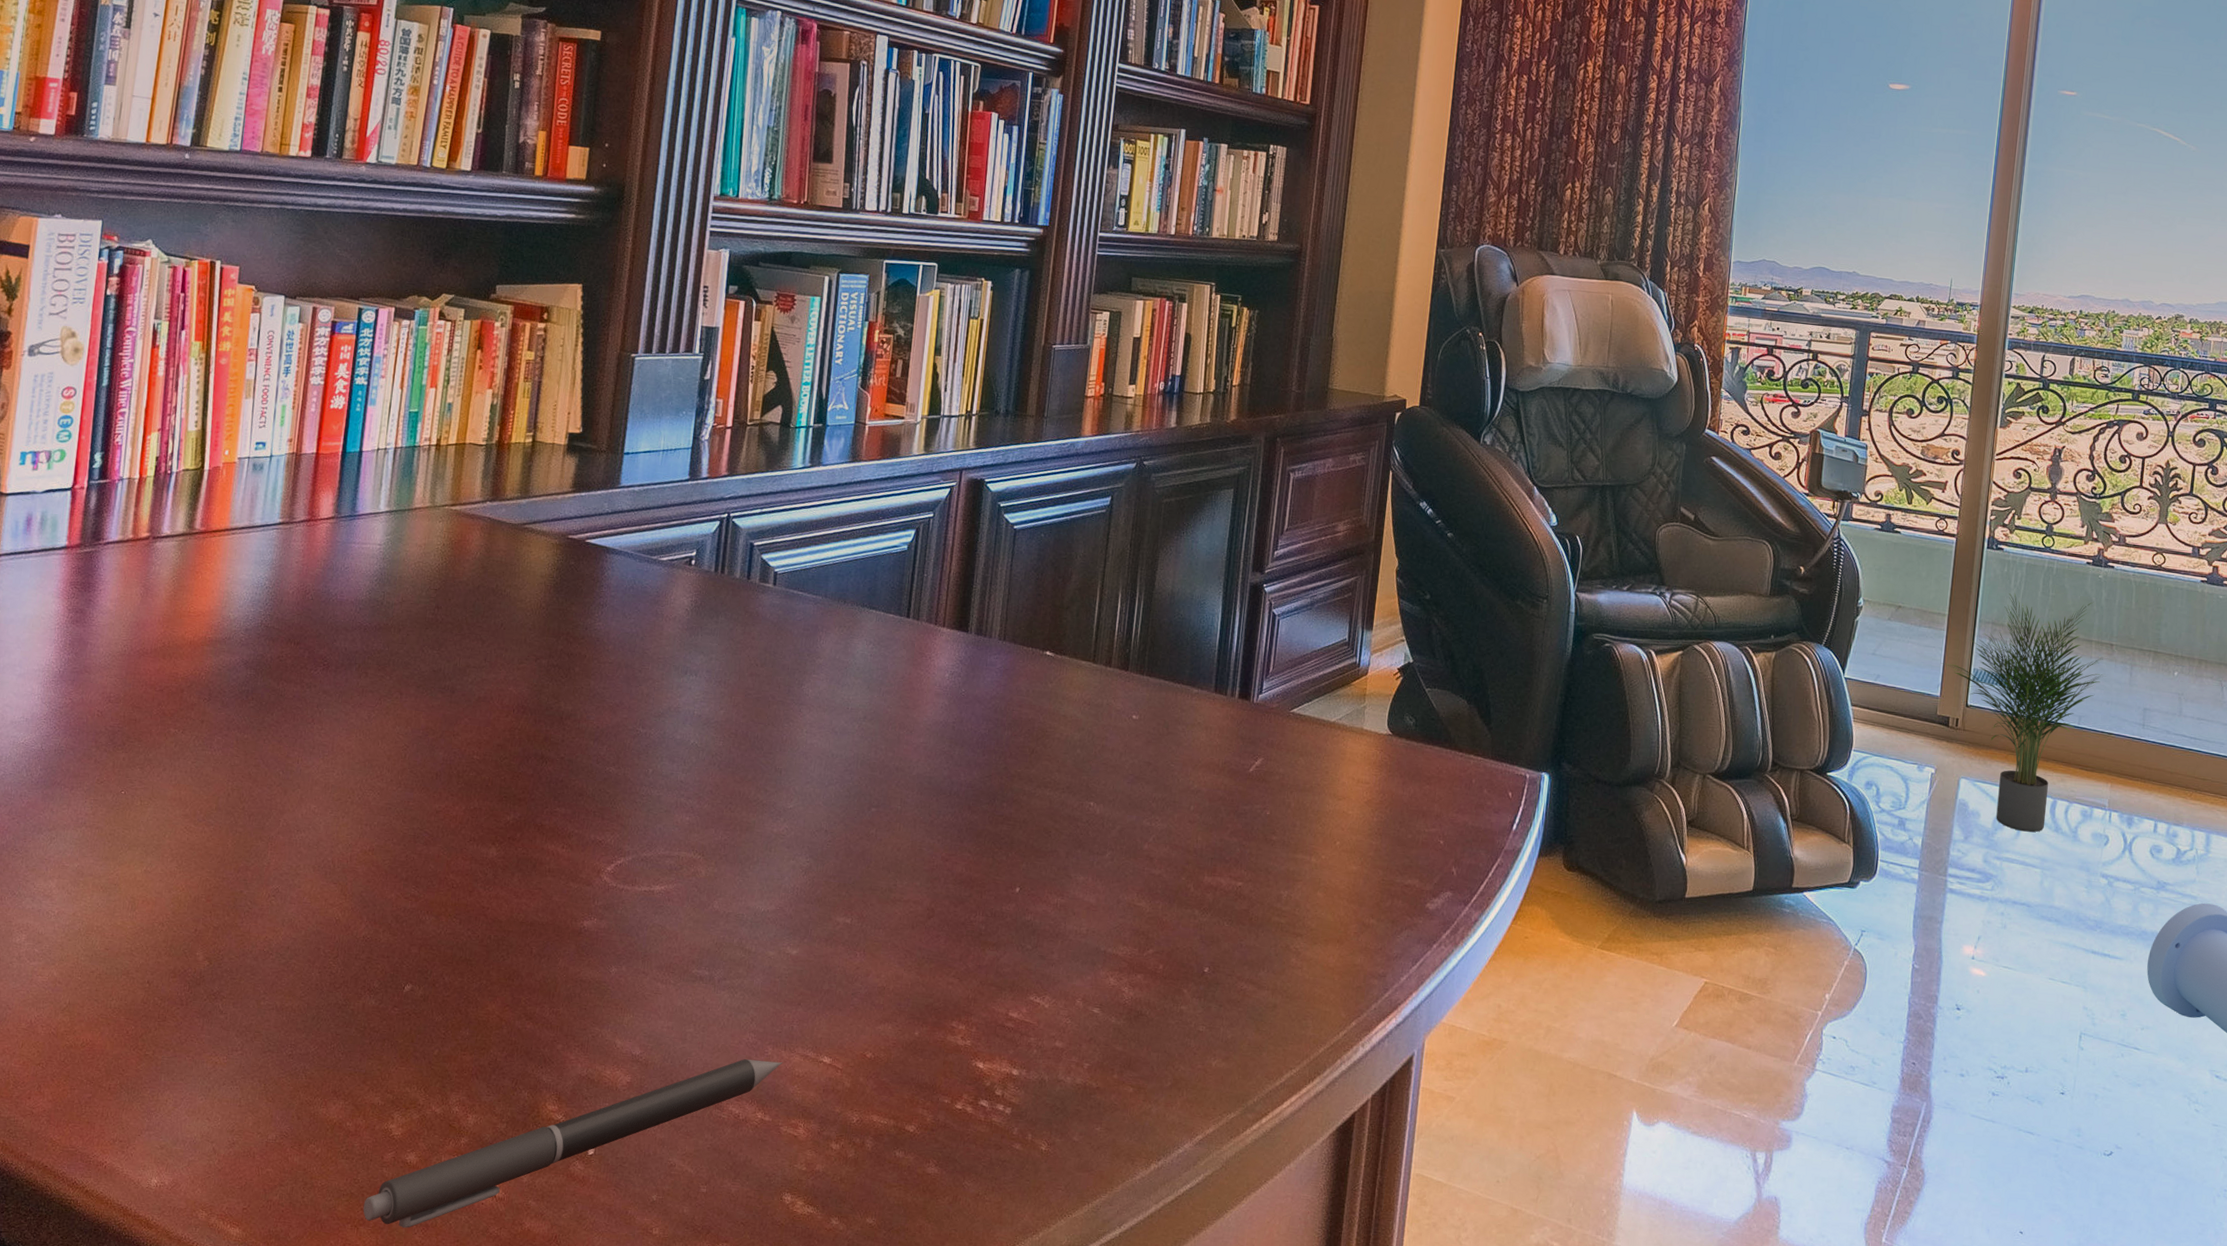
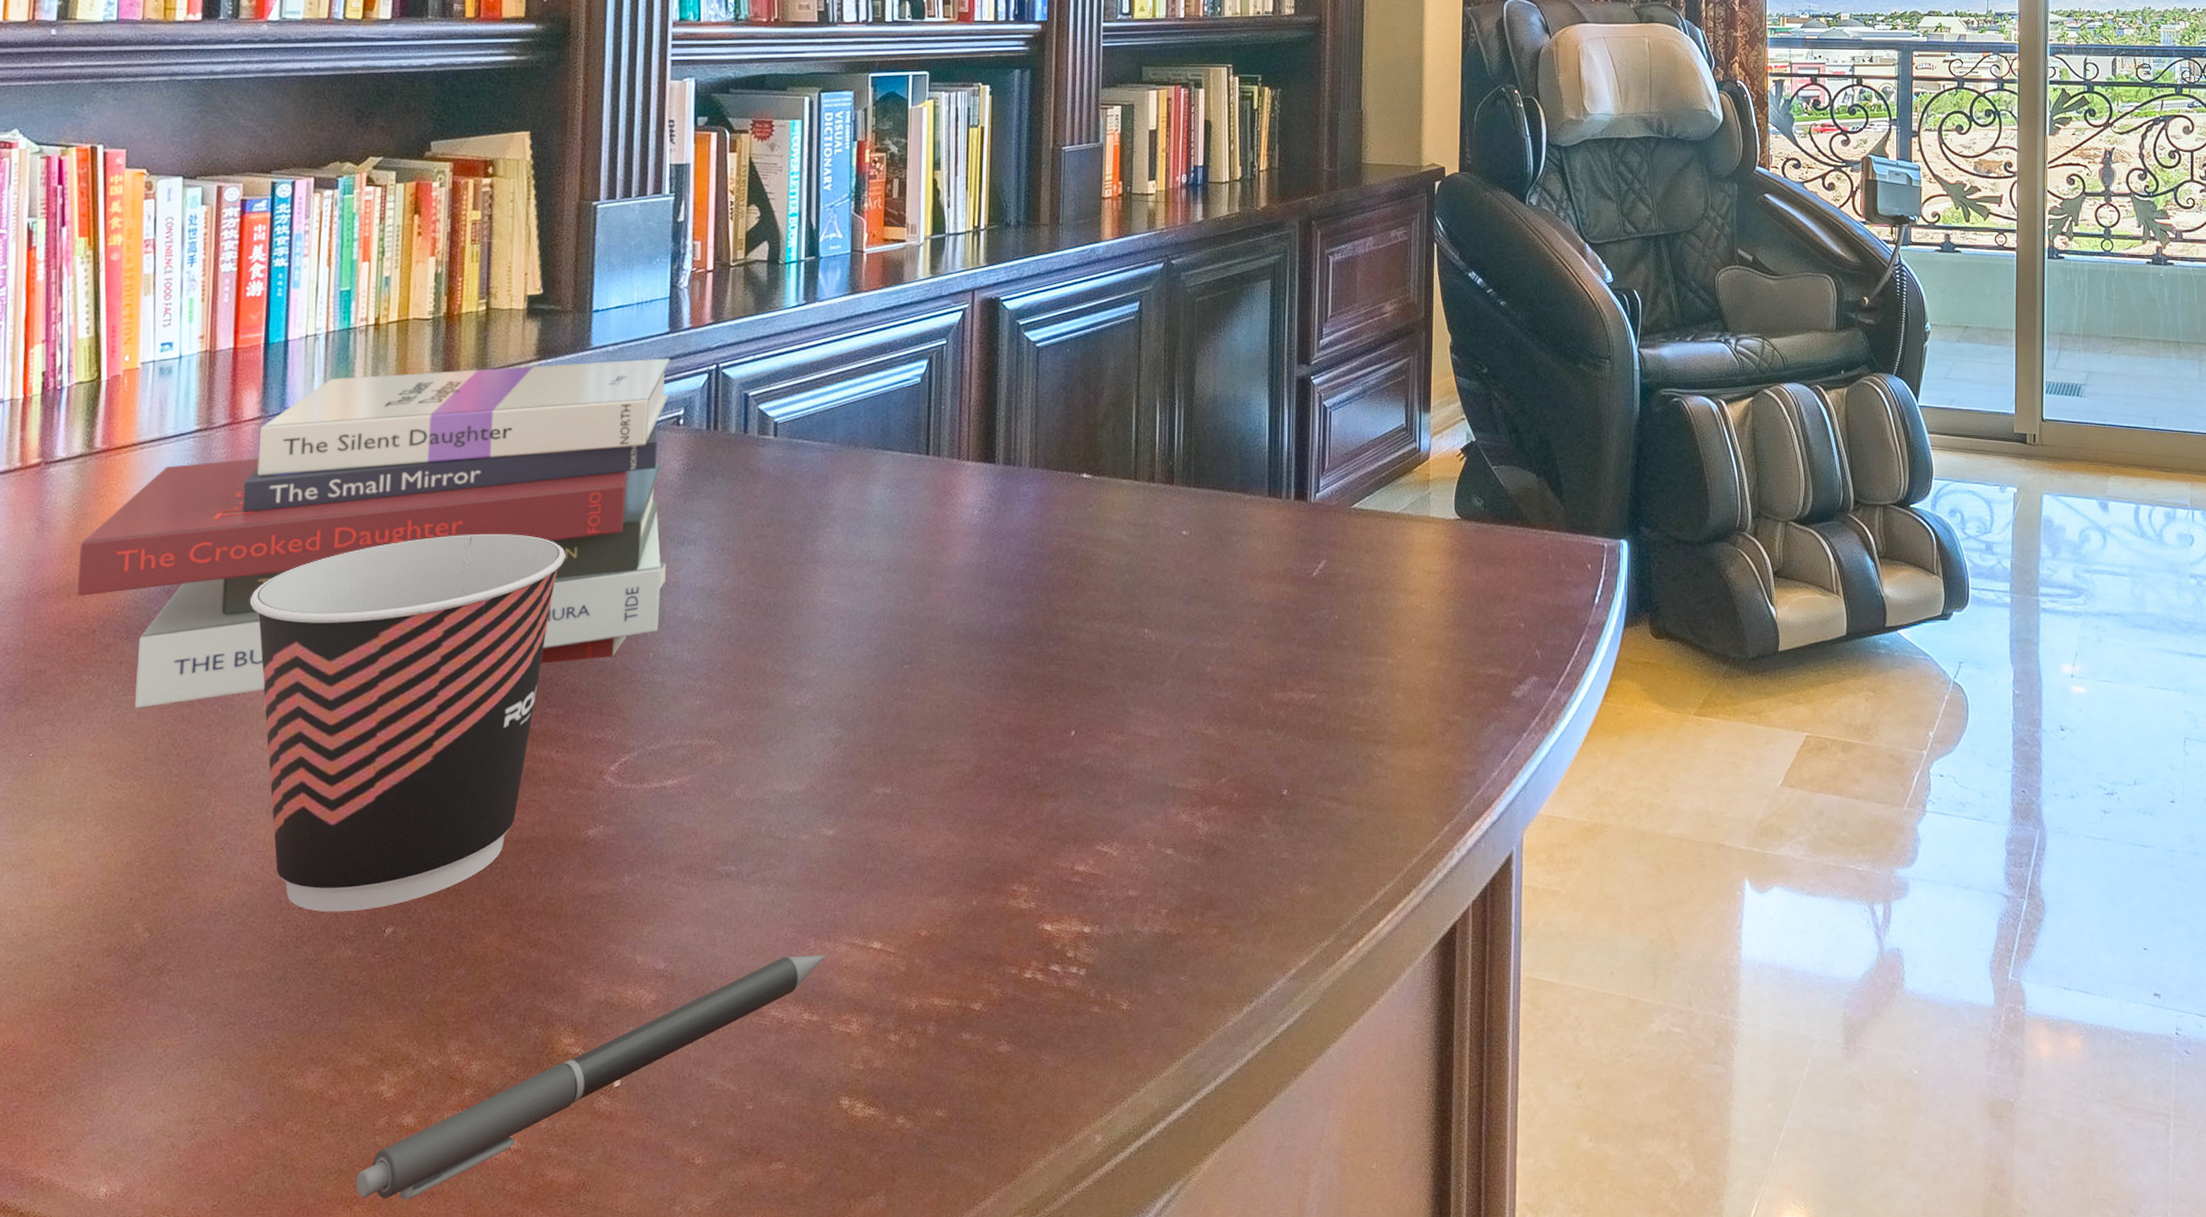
books: none [170,489,688,769] -> present [76,358,671,708]
cup: none [313,641,584,967] -> present [249,534,565,912]
potted plant: present [1941,593,2105,833] -> none [2013,301,2174,541]

